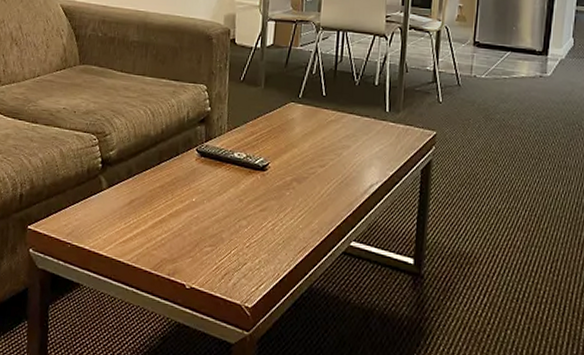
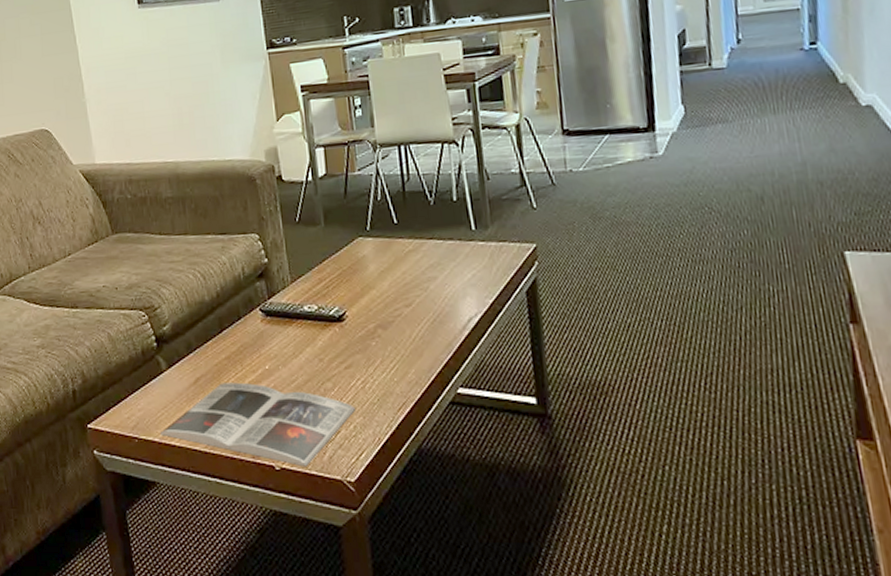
magazine: none [91,207,263,290] -> present [160,382,355,467]

